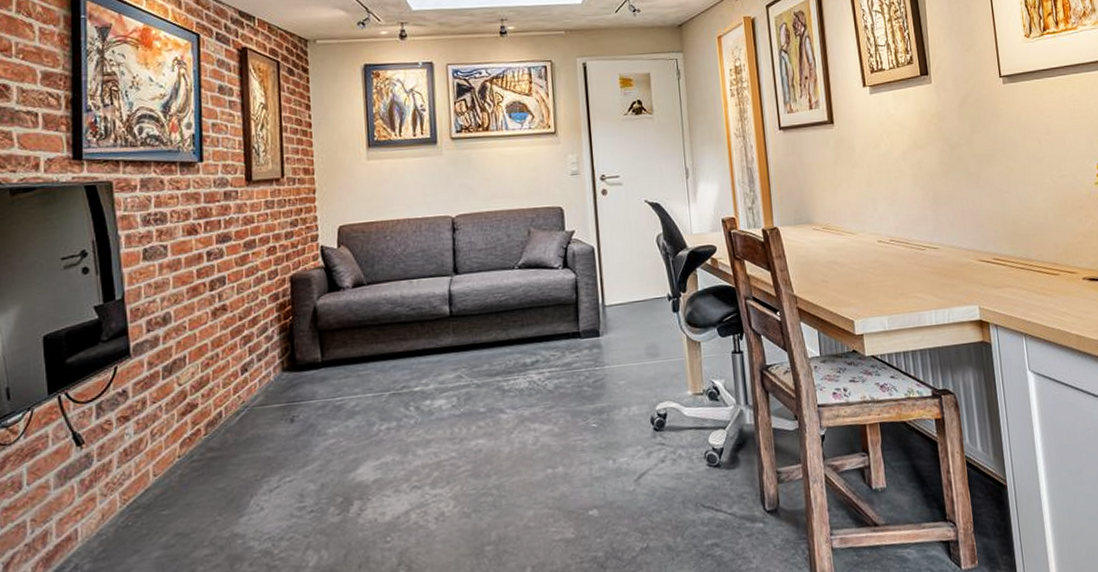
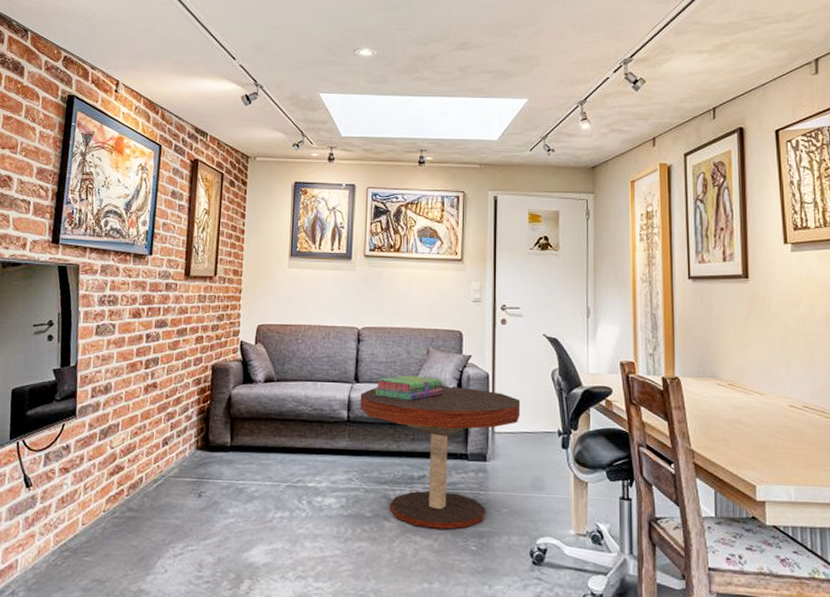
coffee table: none [461,264,630,414] -> present [360,387,521,530]
stack of books: none [476,259,548,287] -> present [374,375,443,401]

